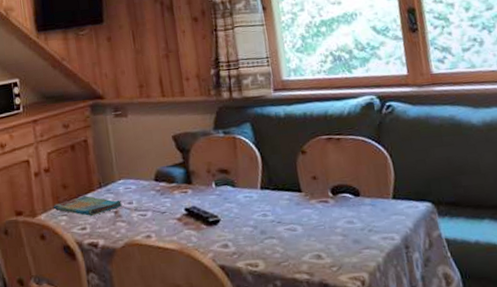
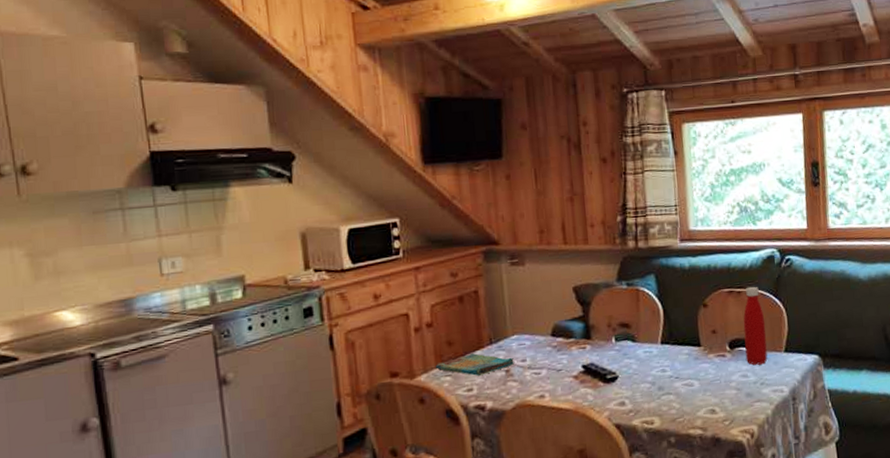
bottle: none [344,133,374,212] -> present [743,286,768,366]

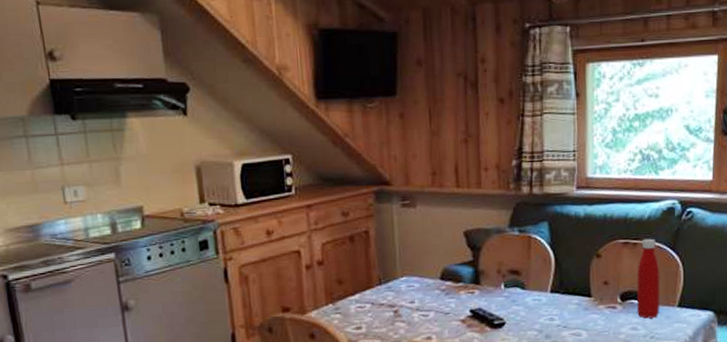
dish towel: present [435,353,515,376] -> none [325,293,404,315]

